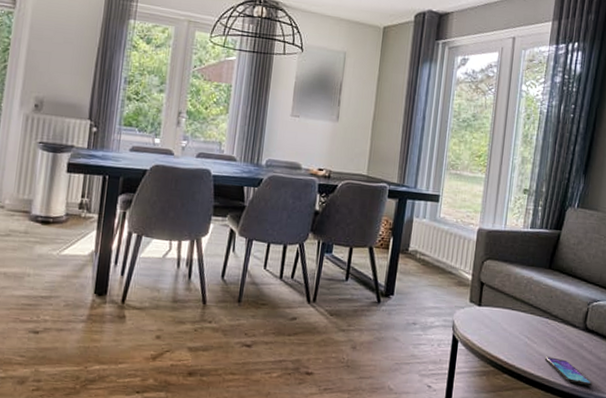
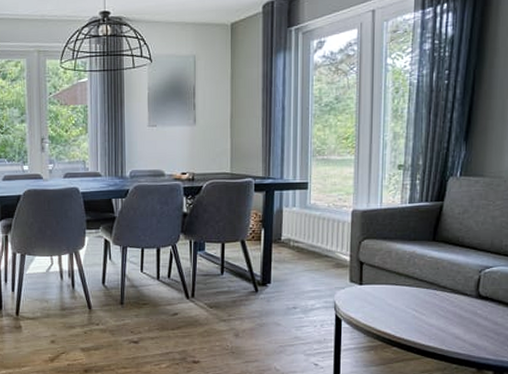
smartphone: present [544,356,592,386] -> none [435,327,490,352]

